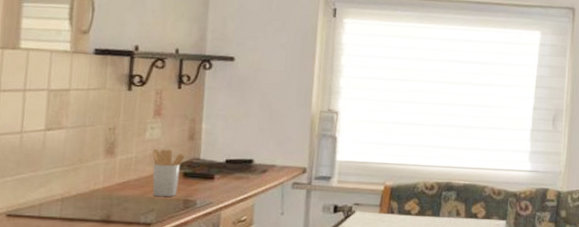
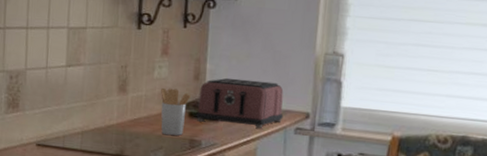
toaster: none [191,136,281,185] -> present [196,77,284,128]

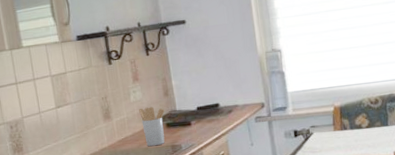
toaster: present [196,77,284,128] -> none [171,84,244,129]

